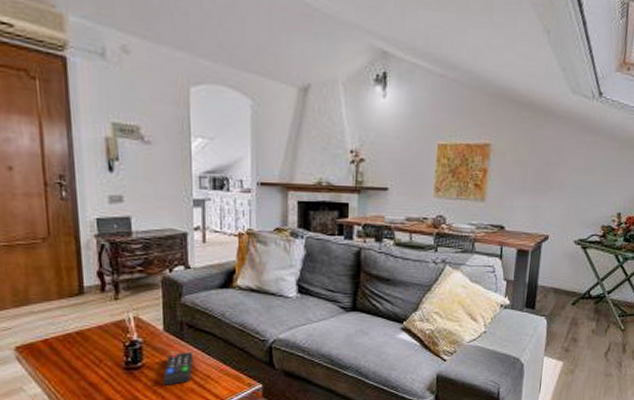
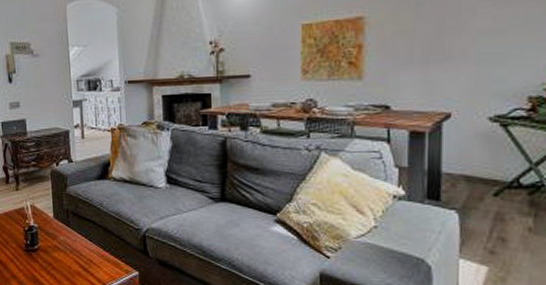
remote control: present [162,353,194,385] -> none [54,238,78,267]

